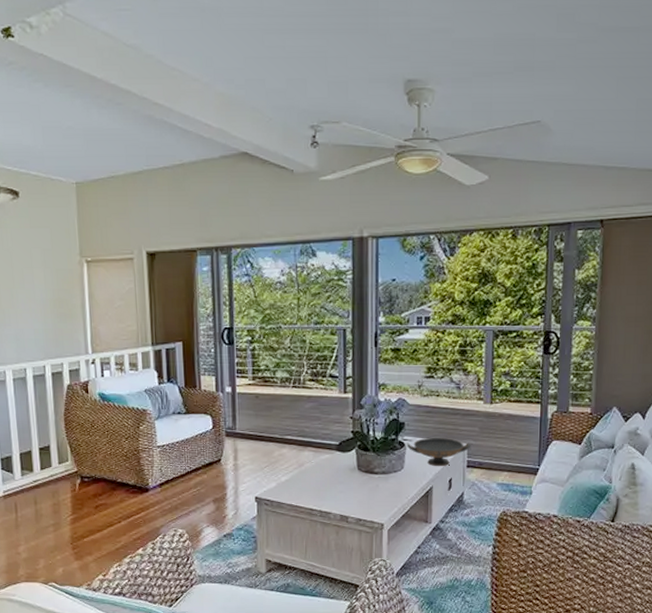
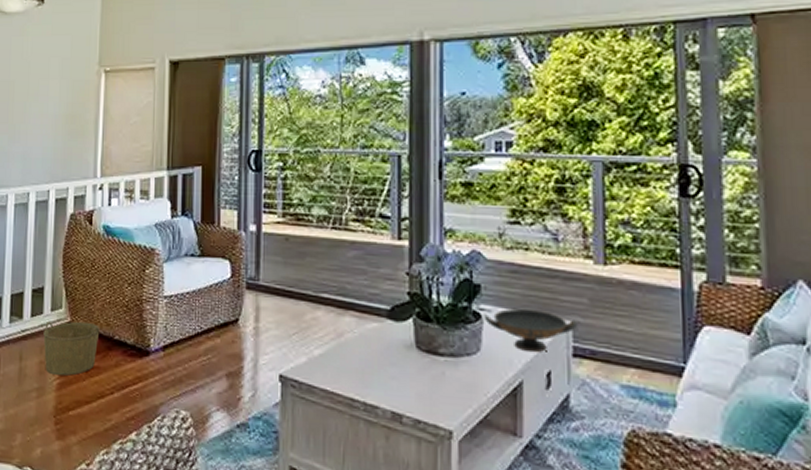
basket: none [54,470,104,513] -> present [43,321,100,376]

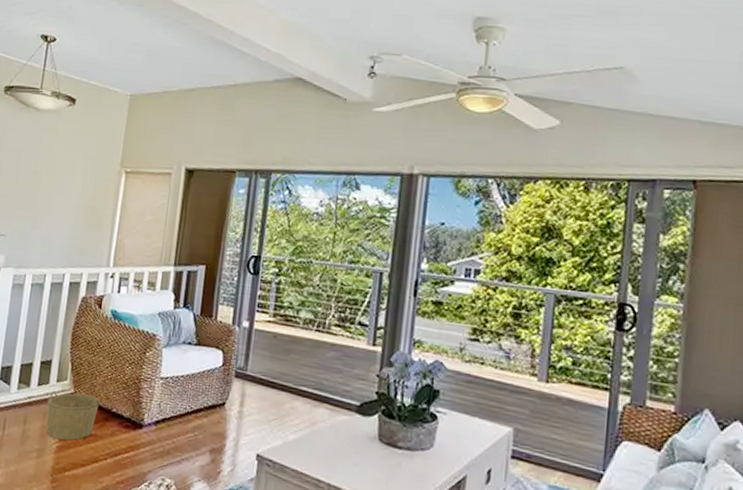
decorative bowl: present [485,308,578,353] -> none [440,413,519,452]

